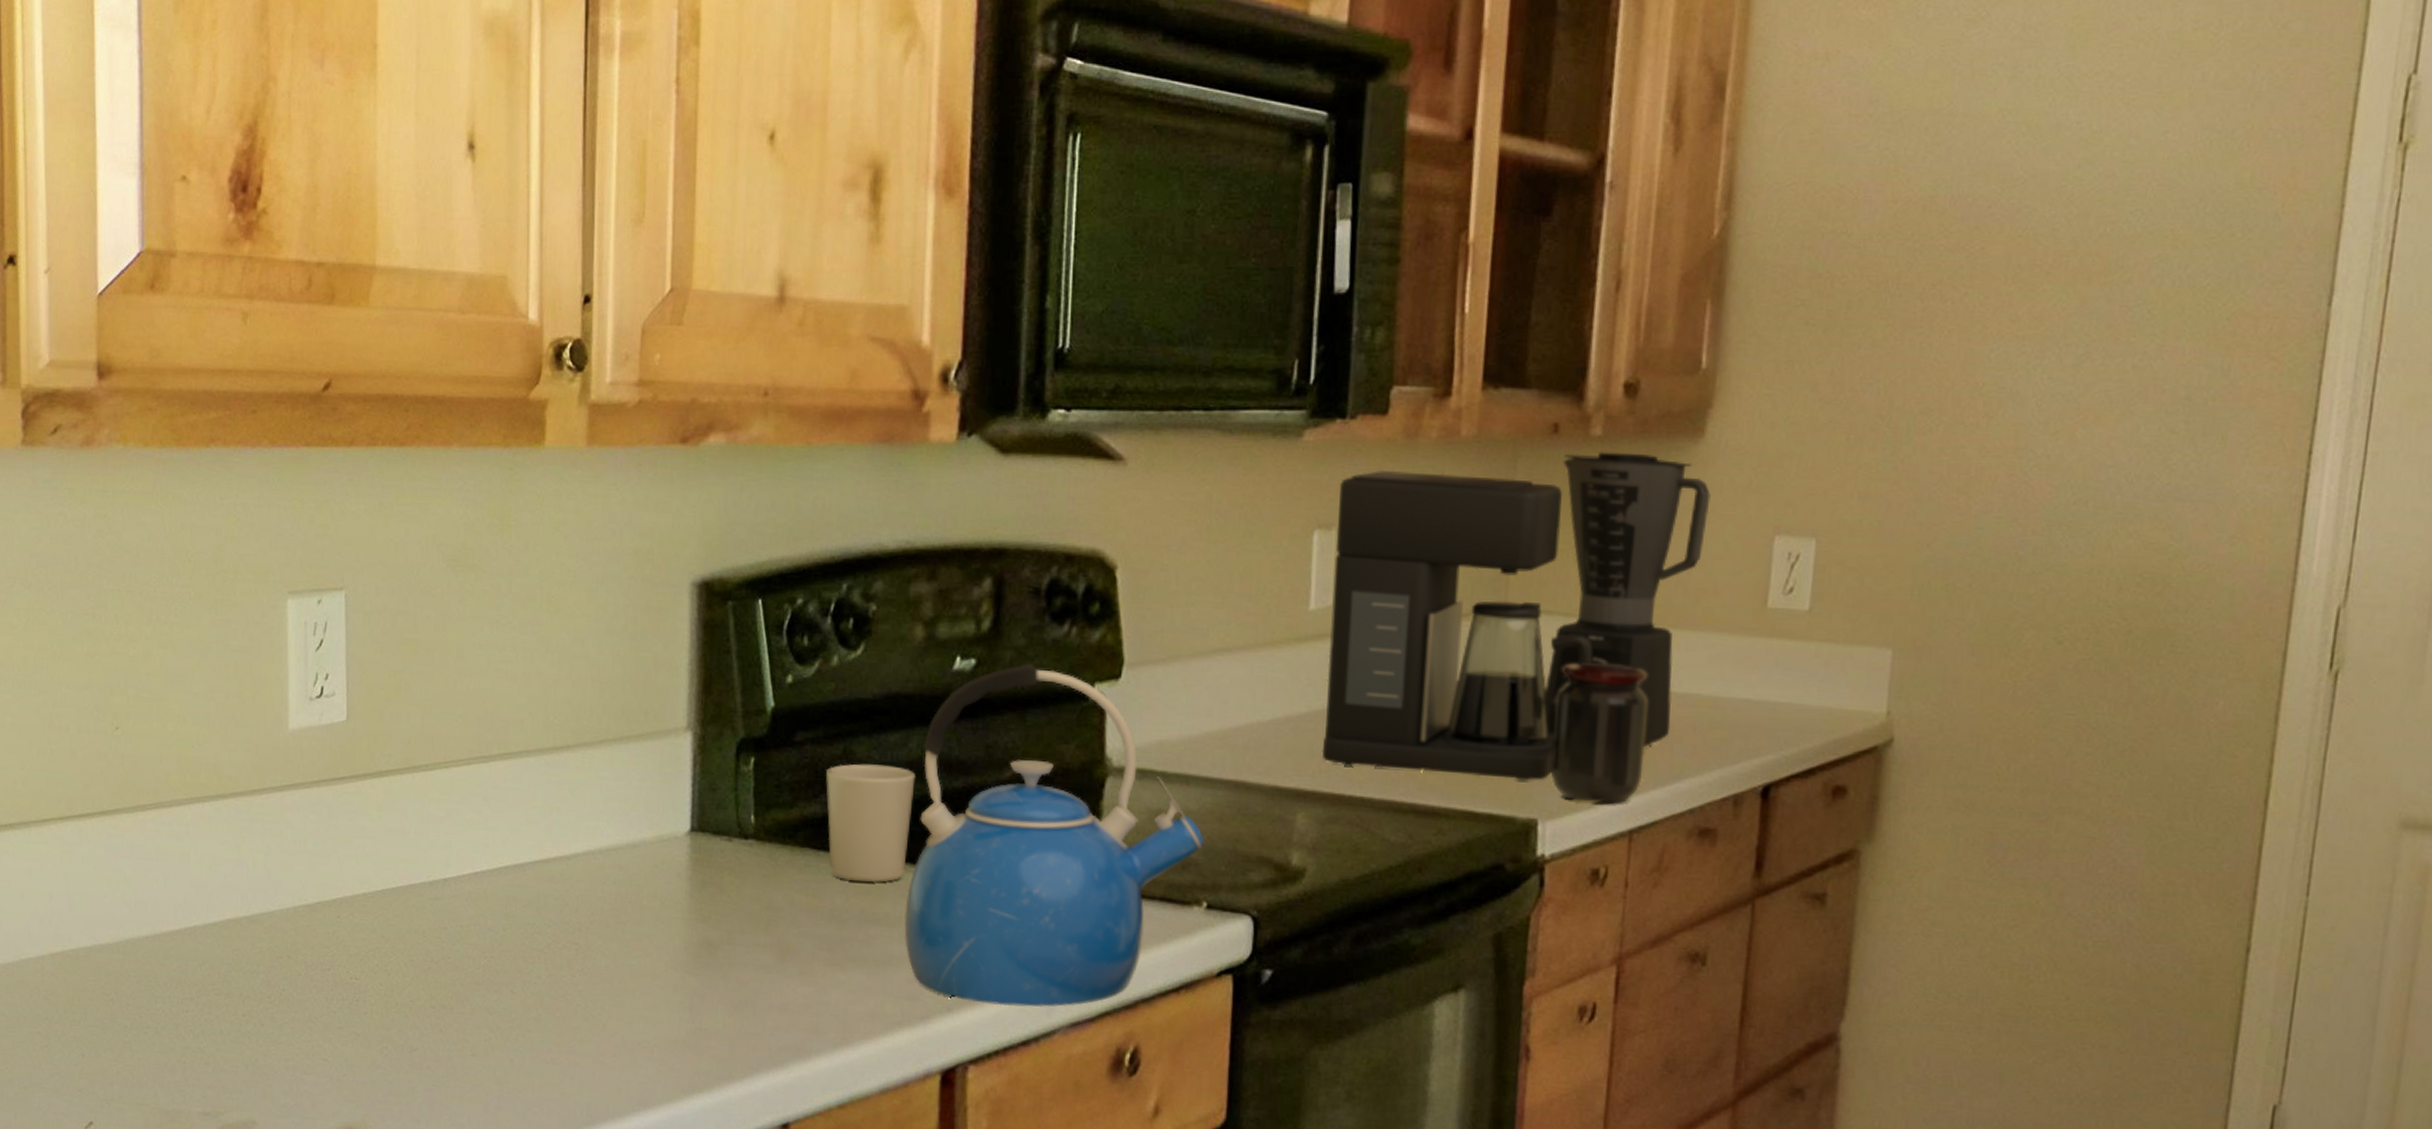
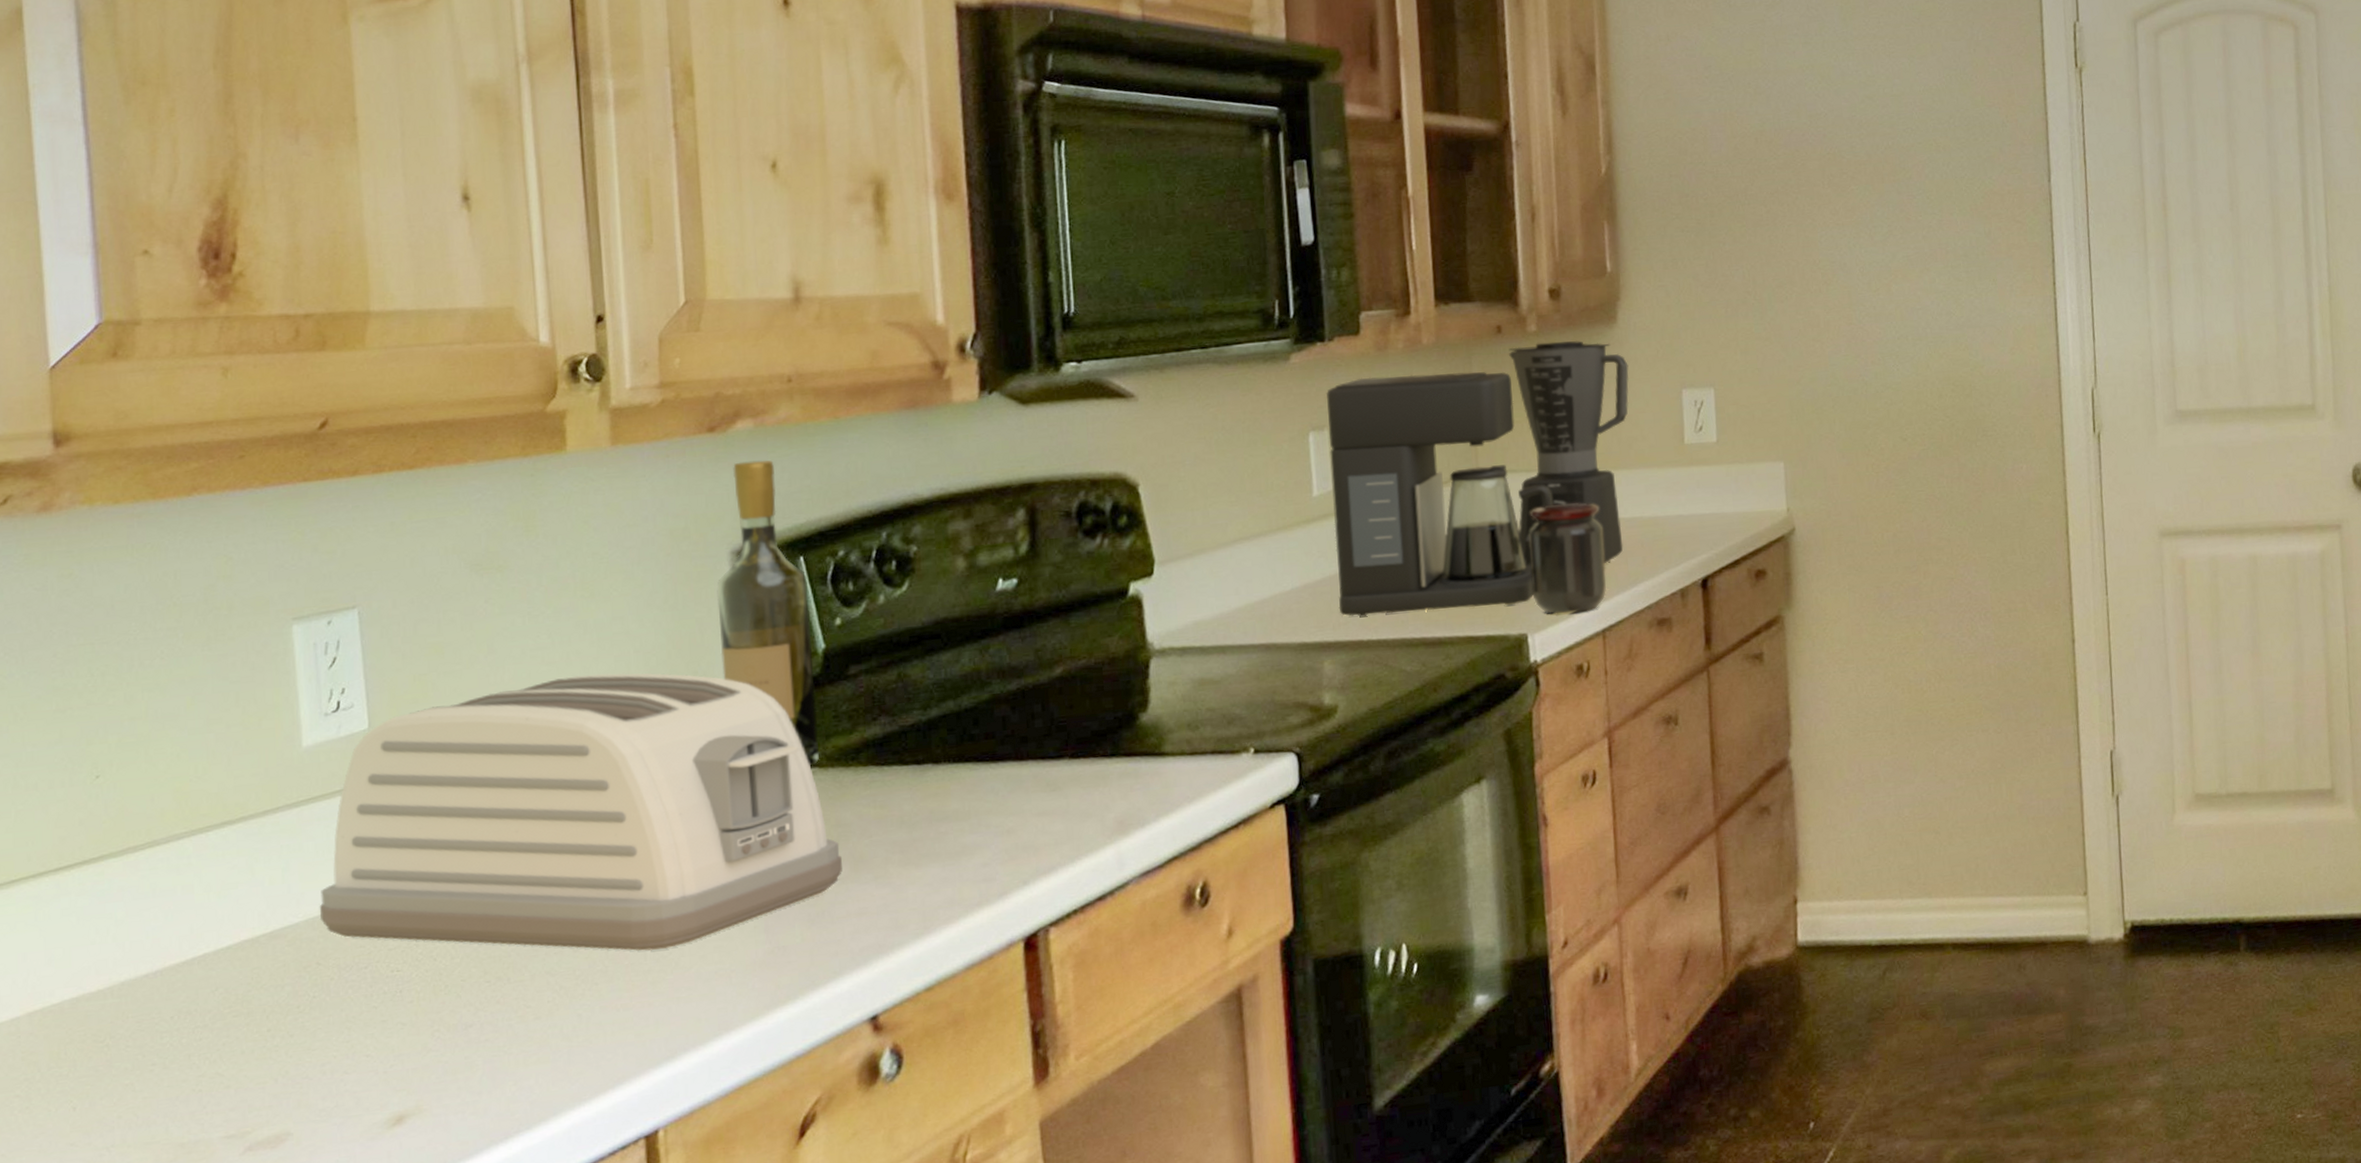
toaster: none [292,697,769,1008] -> present [319,673,842,951]
bottle: none [672,481,764,837] -> present [716,460,820,766]
mug: present [826,763,916,882] -> none [883,681,971,788]
kettle: present [904,663,1206,1008] -> none [972,574,1246,872]

